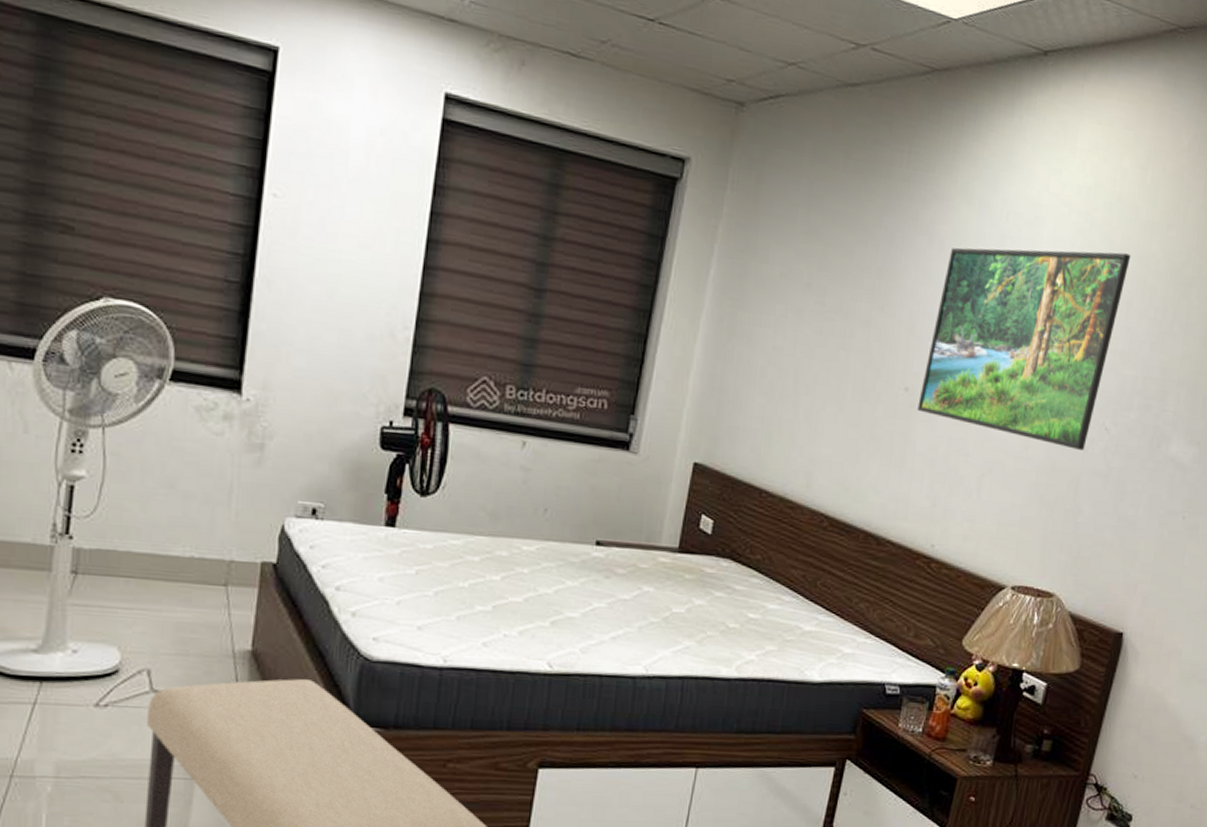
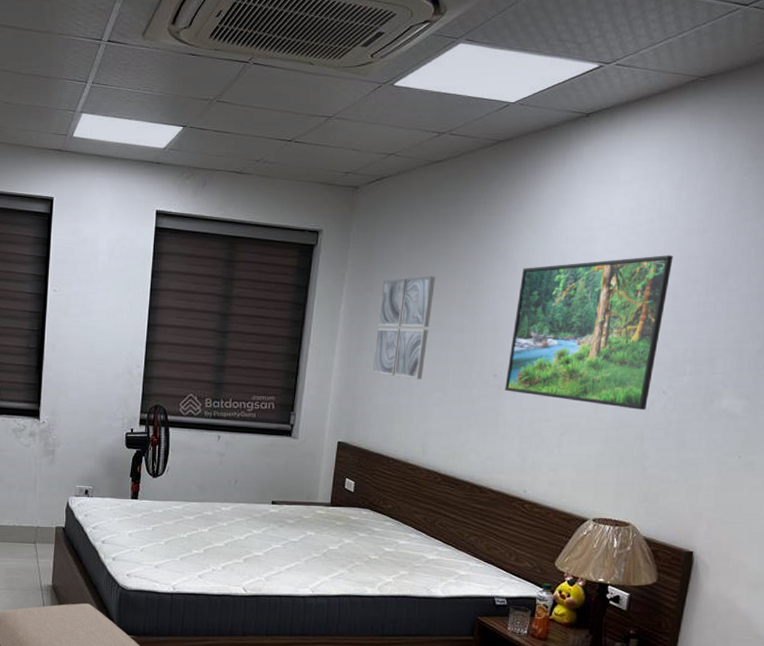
wall art: none [745,241,839,386] -> present [371,276,435,380]

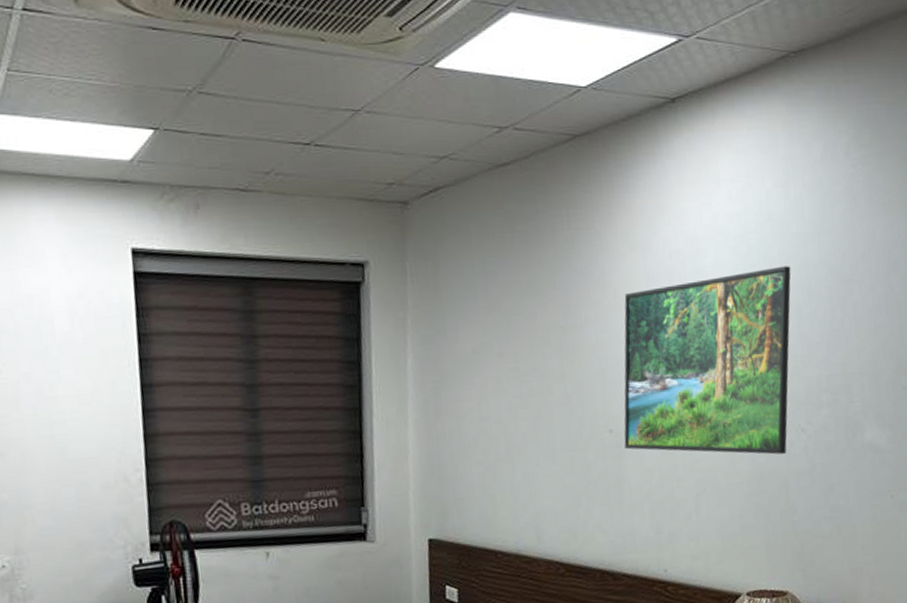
wall art: present [371,276,435,380] -> none [456,311,524,447]

